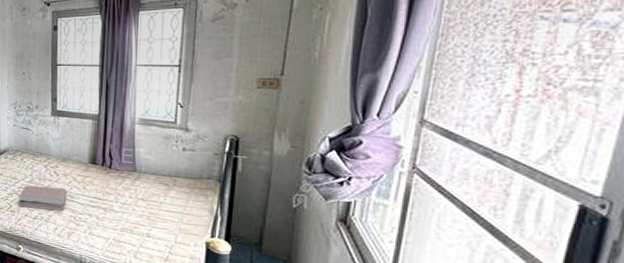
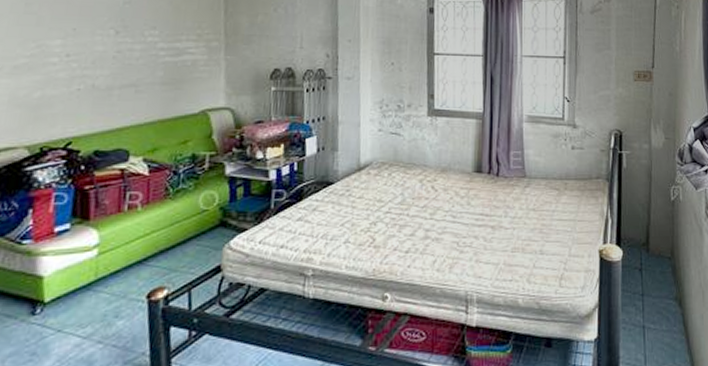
towel: present [18,185,67,211] -> none [384,206,448,239]

